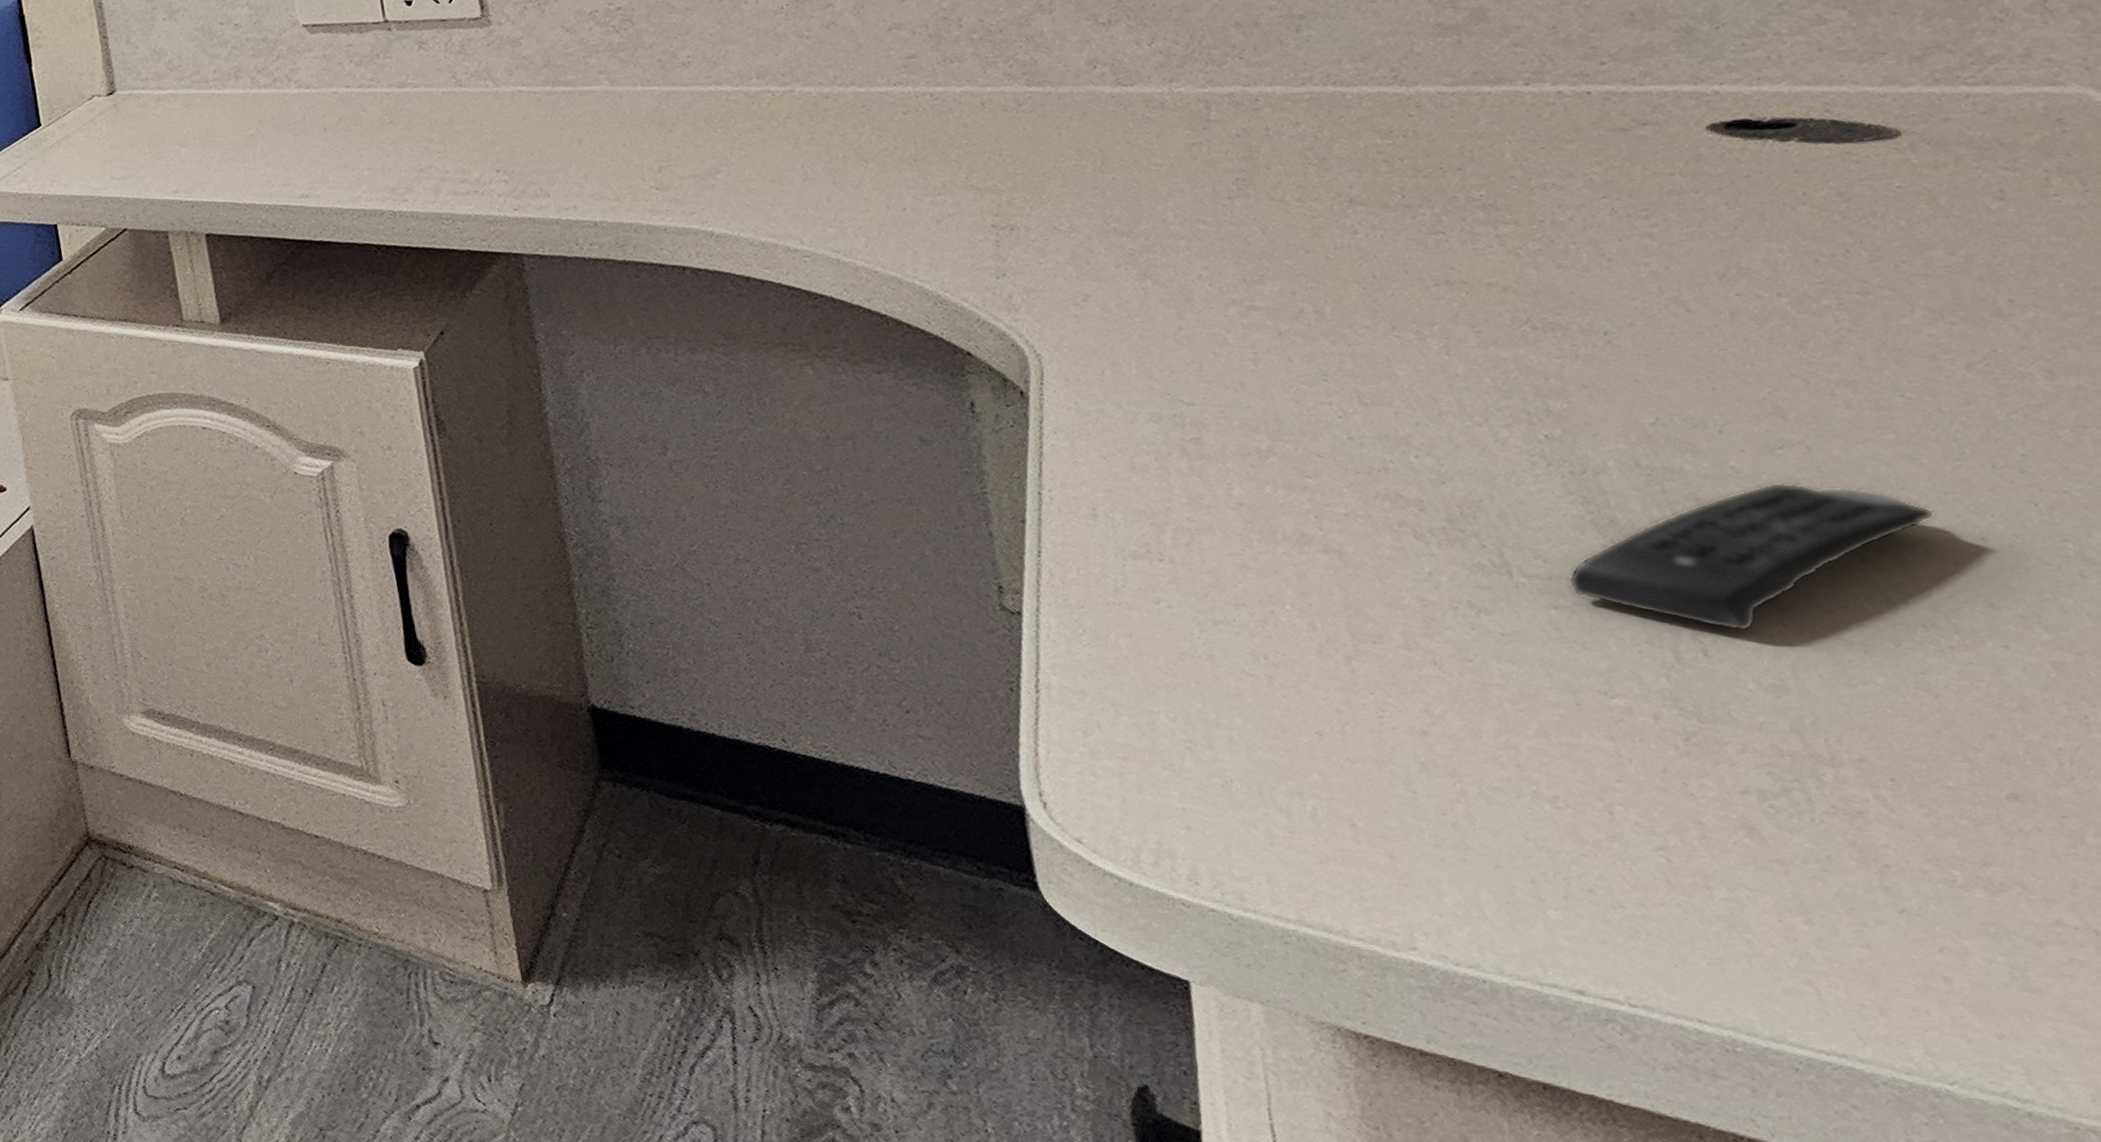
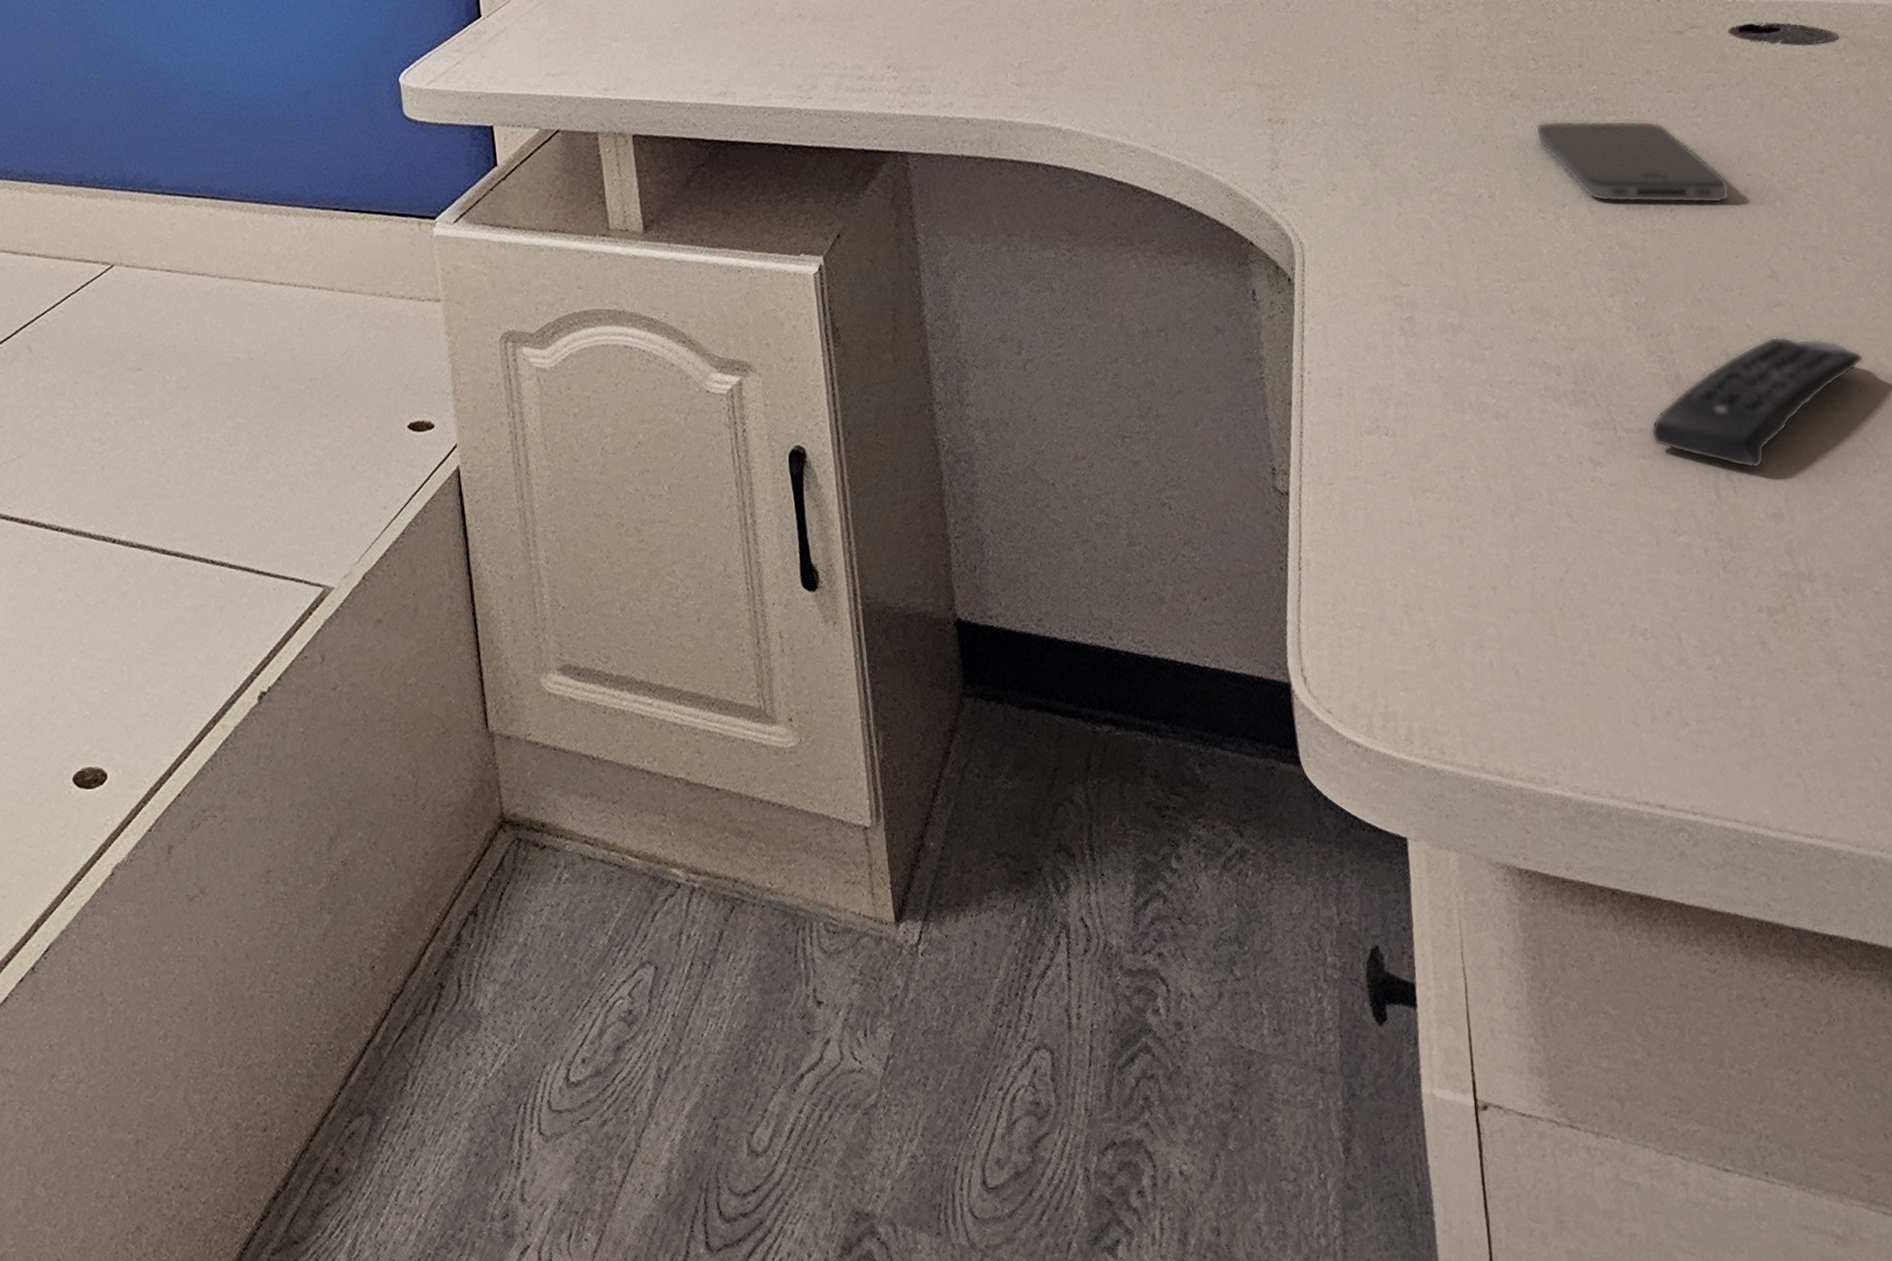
smartphone: none [1387,229,1706,327] -> present [1535,120,1730,204]

